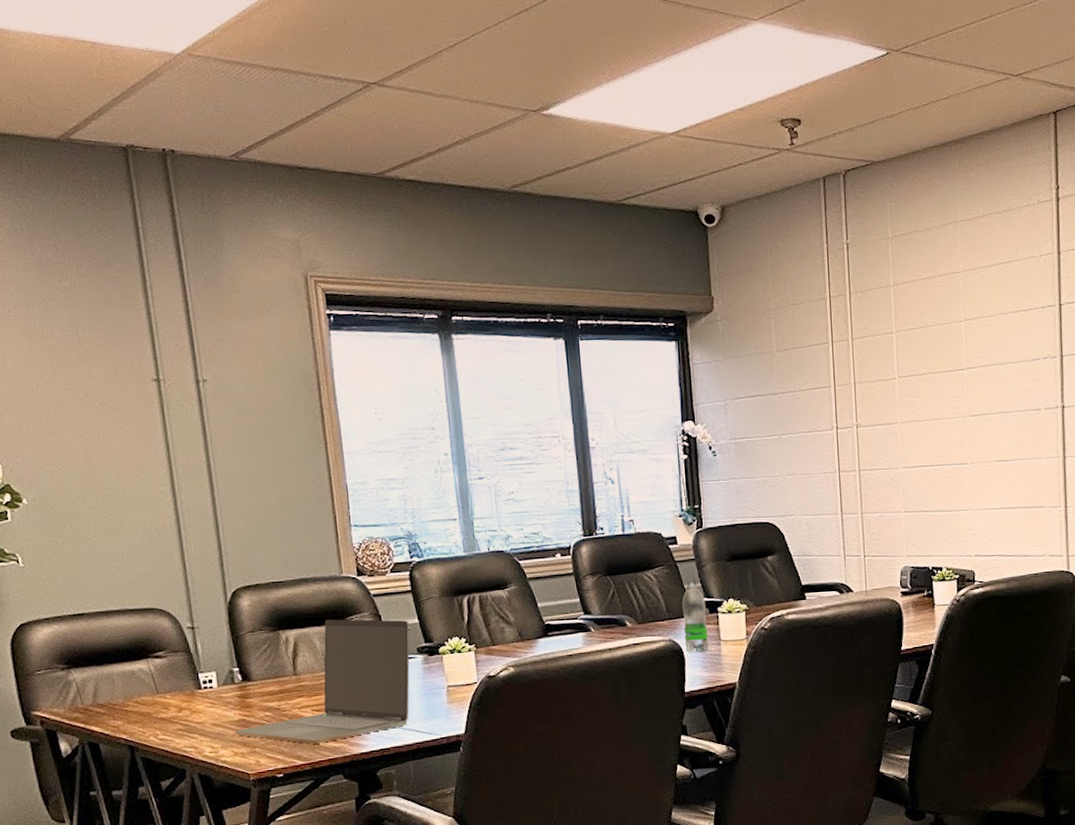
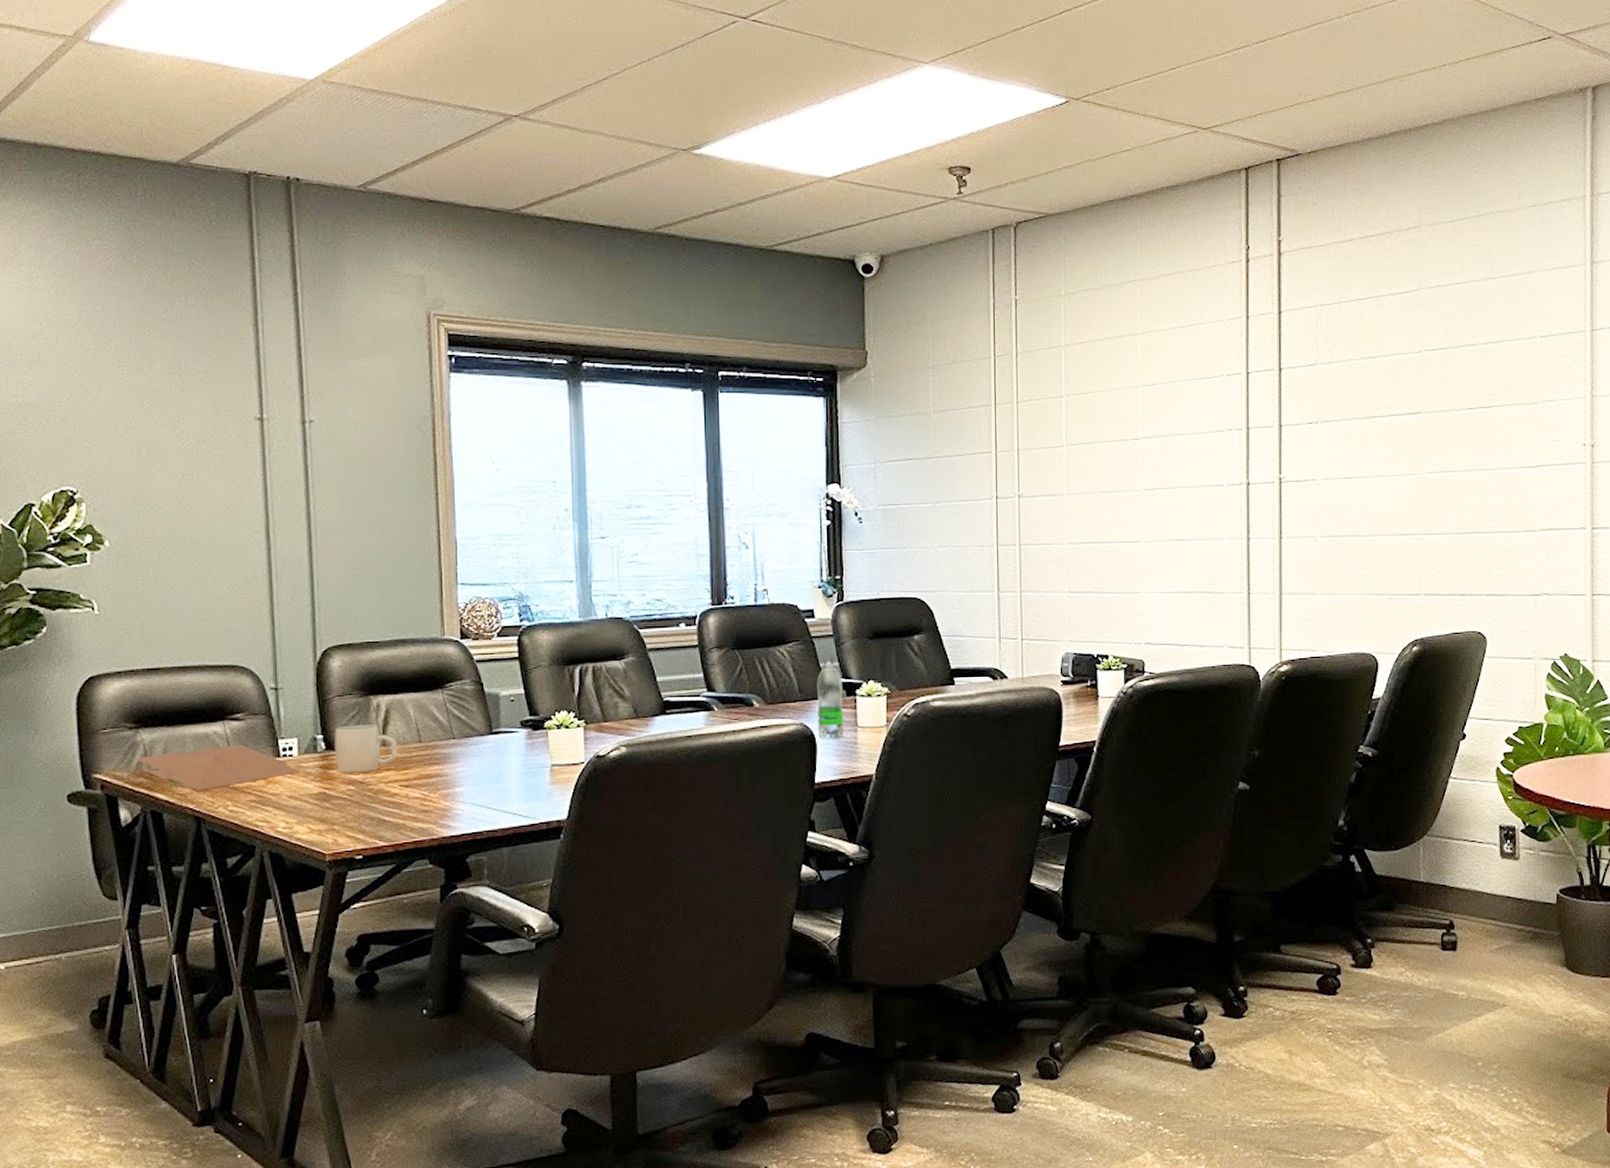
papers: none [71,679,221,723] -> present [137,744,300,792]
laptop: present [235,619,410,744] -> none [313,685,514,823]
mug: none [249,656,308,701] -> present [334,725,398,773]

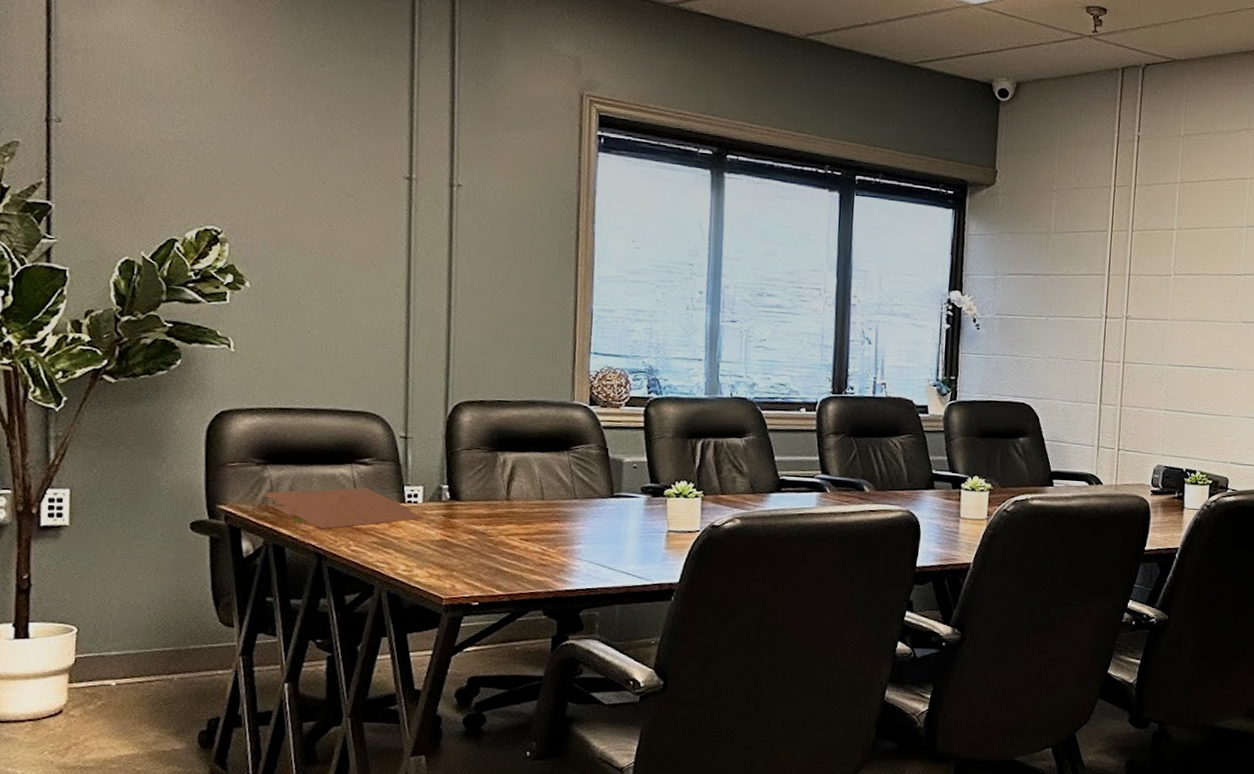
mug: present [334,725,398,773] -> none [459,478,521,524]
bottle: present [816,658,845,739] -> none [923,452,949,528]

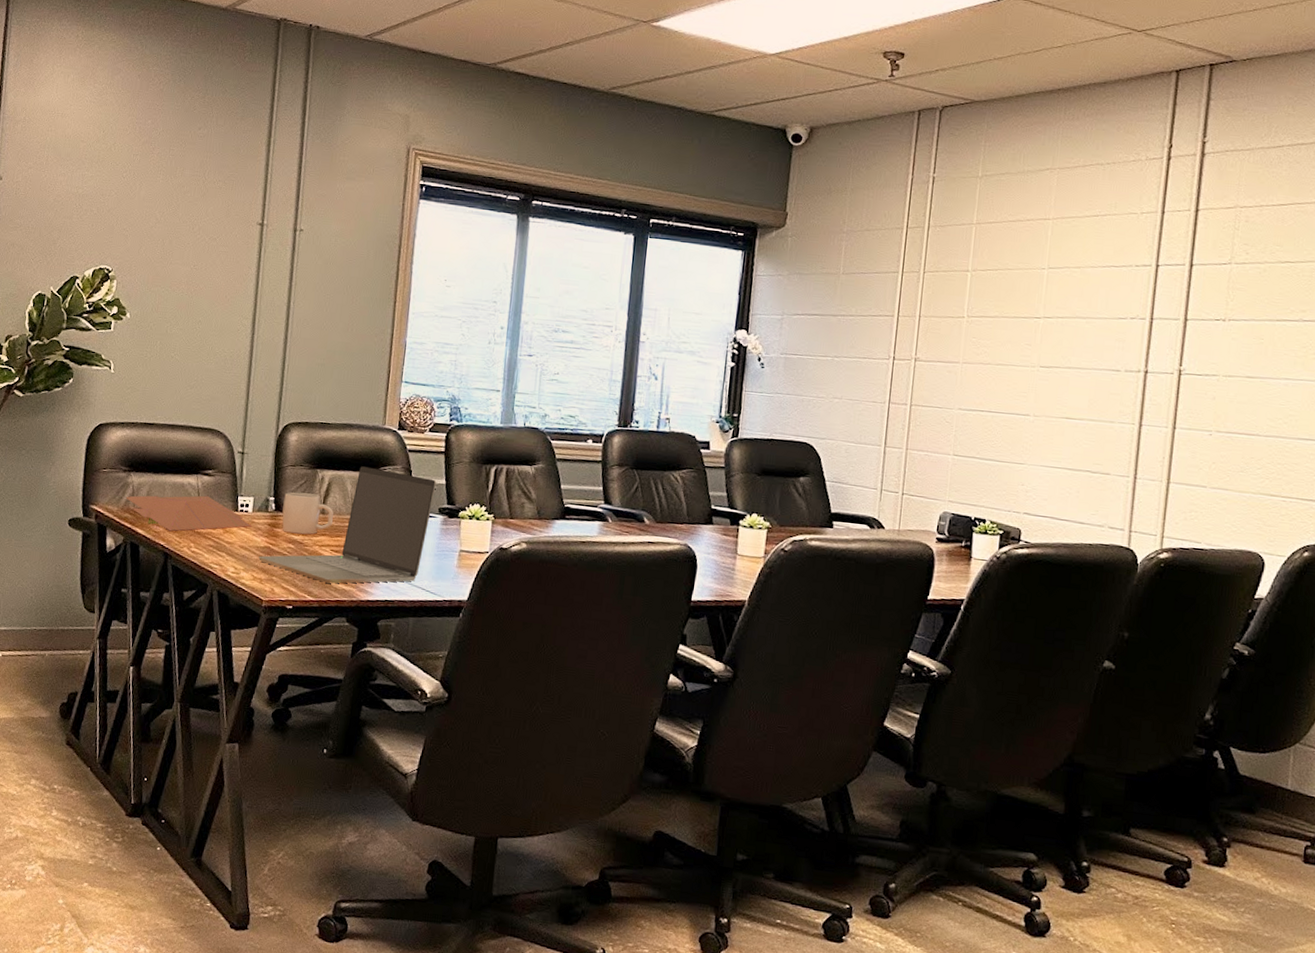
laptop: none [434,446,637,575] -> present [258,466,437,584]
mug: none [459,478,521,524] -> present [282,492,334,535]

